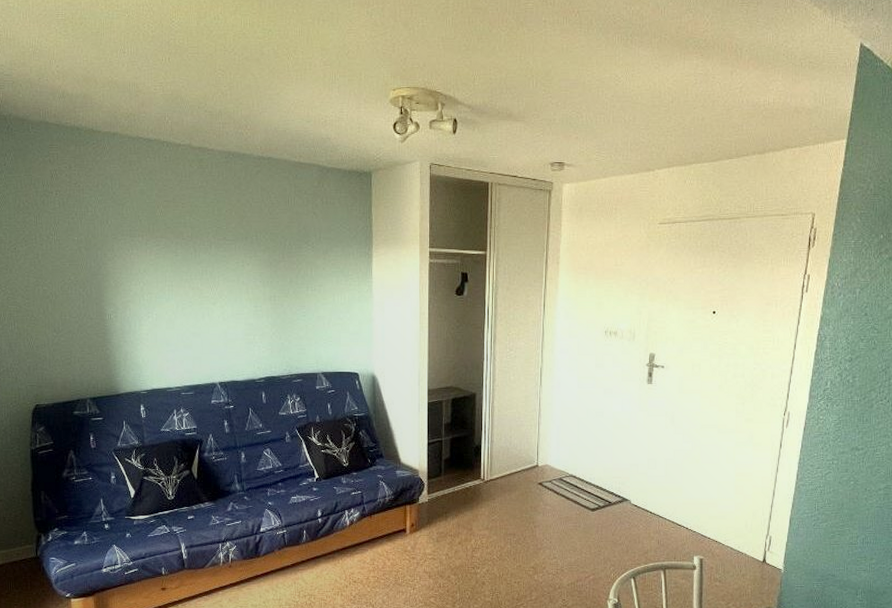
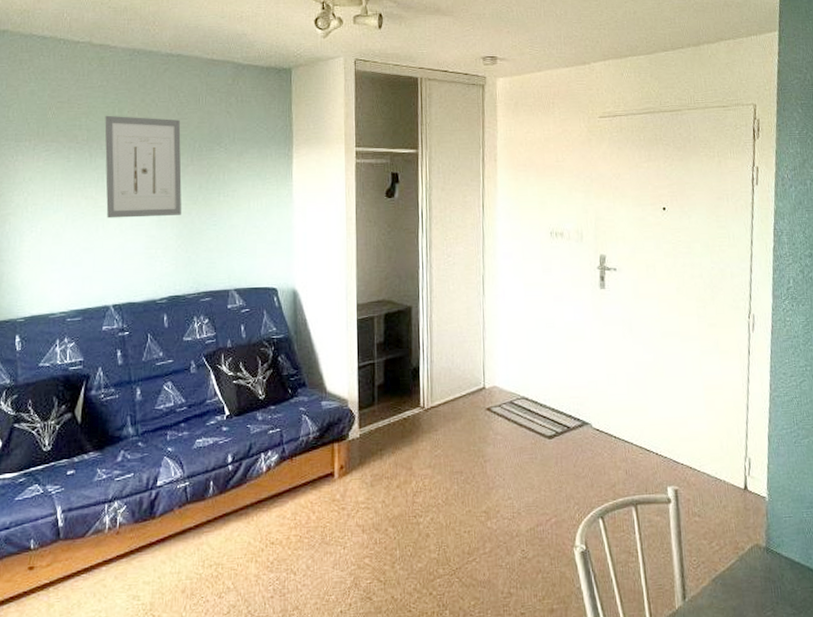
wall art: none [206,214,275,307] -> present [105,115,182,219]

